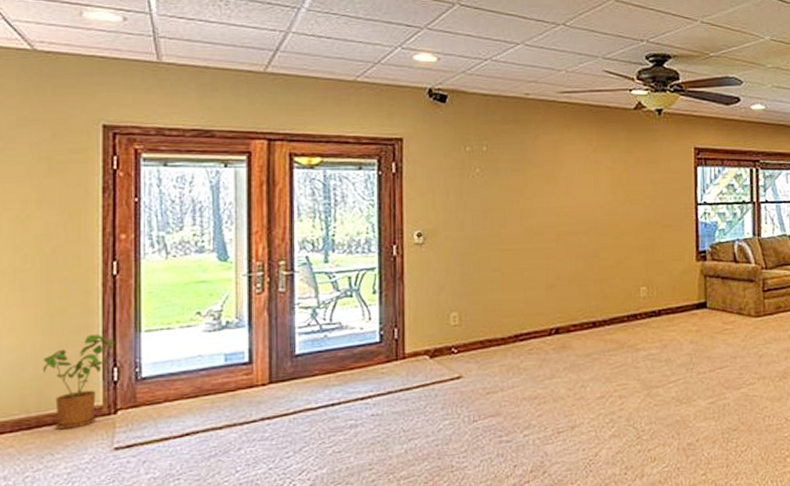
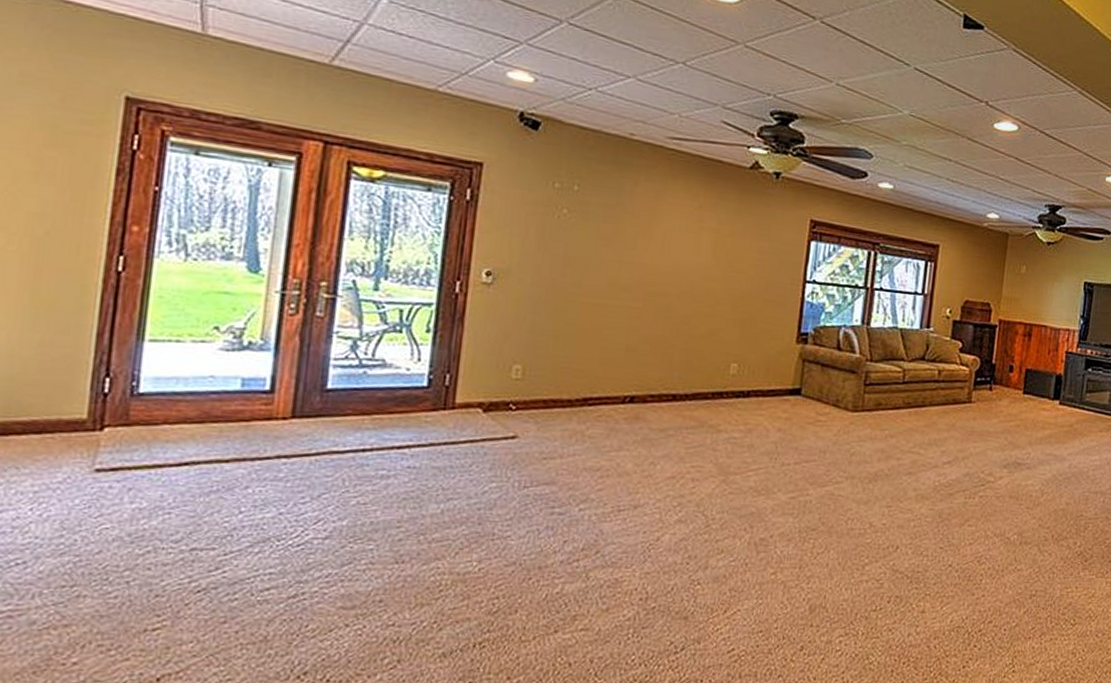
house plant: present [42,335,115,430] -> none [16,337,111,442]

